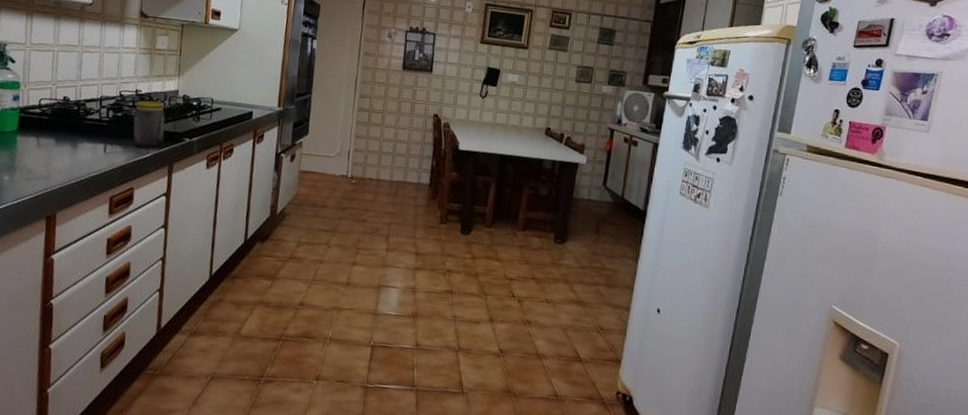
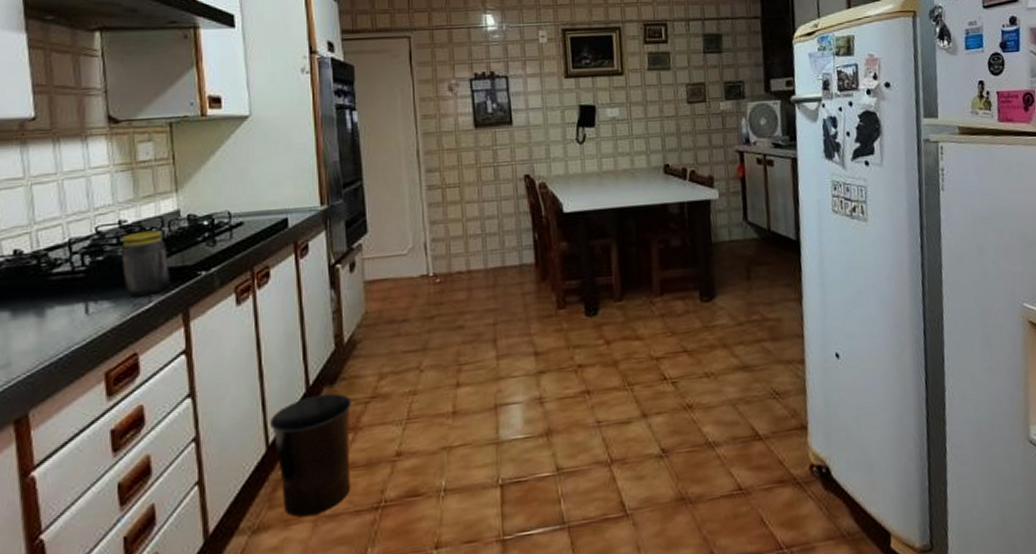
waste bin: none [214,247,275,333] -> present [271,393,351,517]

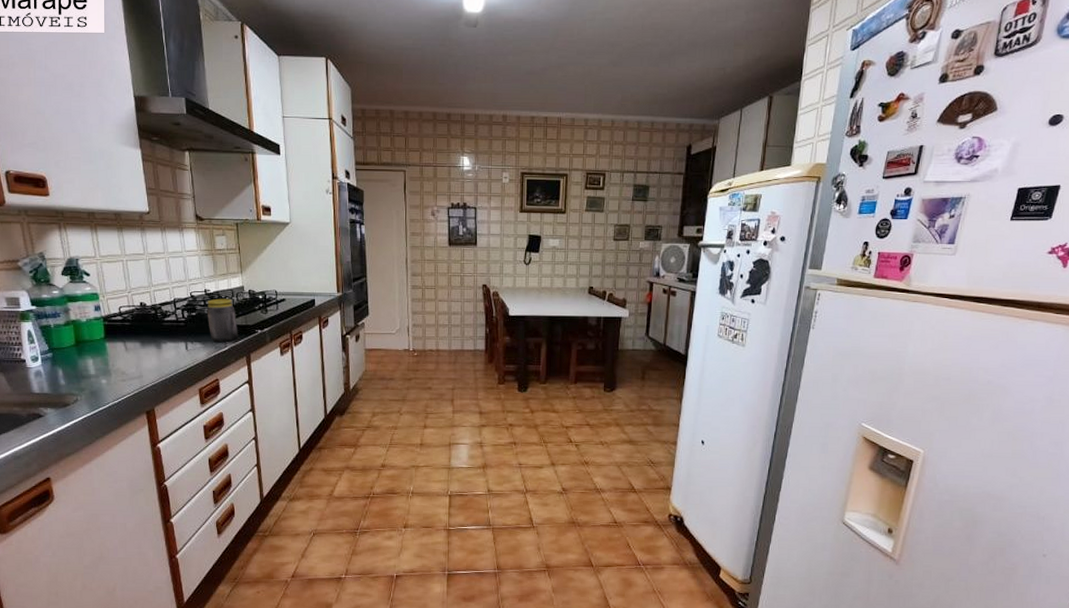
waste bin: present [271,393,351,517] -> none [302,421,354,496]

